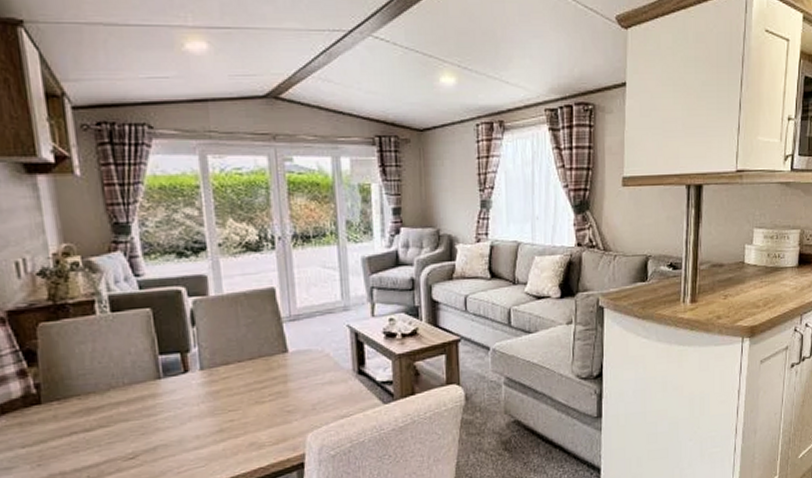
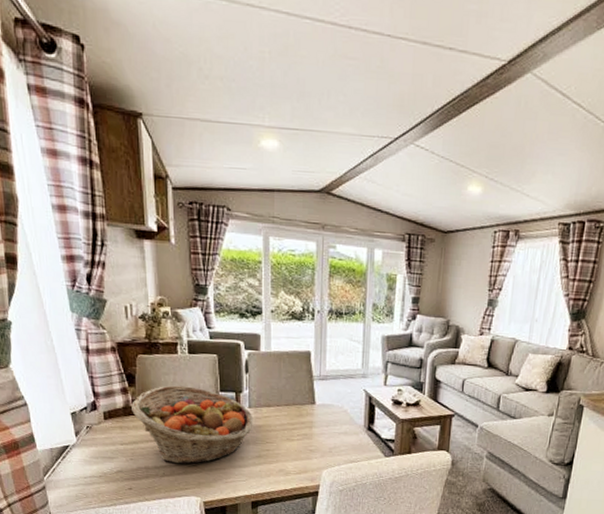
fruit basket: none [34,353,209,461] -> present [131,385,253,465]

